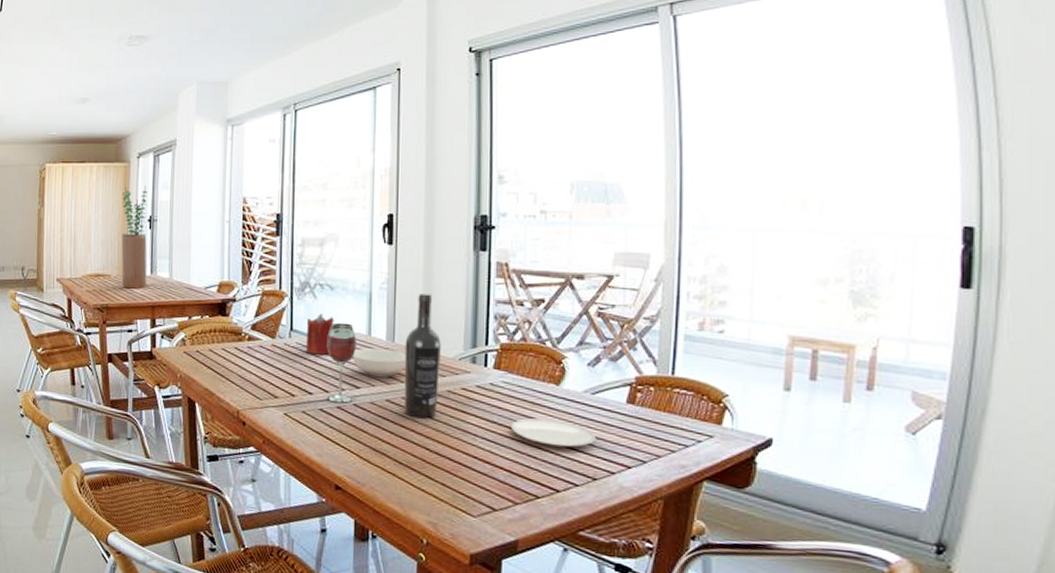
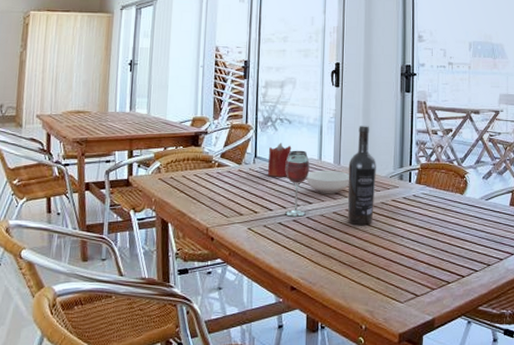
vase: present [121,186,147,289] -> none [101,34,129,124]
plate: present [511,418,596,448] -> none [429,221,489,242]

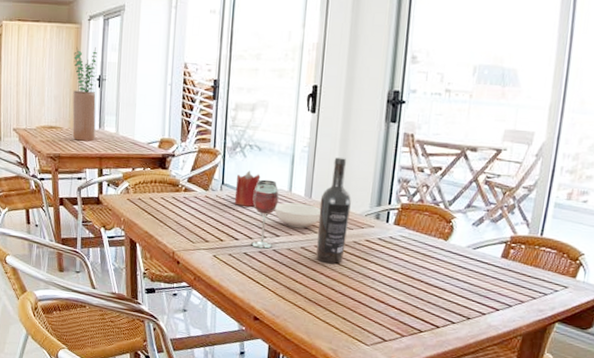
vase: none [101,34,129,124] -> present [72,46,97,142]

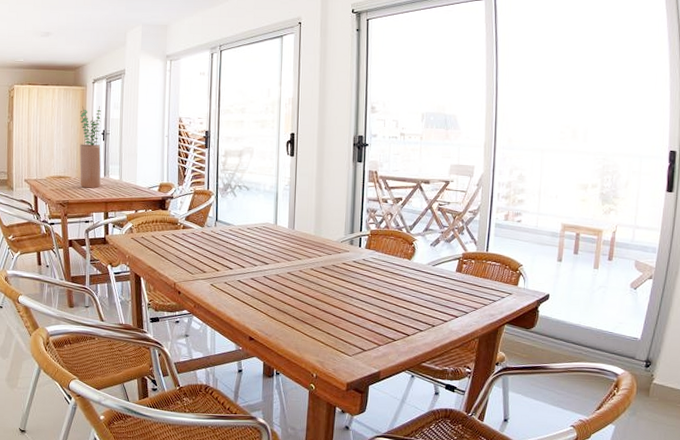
candle: present [234,170,261,207] -> none [227,208,250,239]
wineglass: present [251,179,279,249] -> none [243,215,266,276]
bowl: present [274,202,321,228] -> none [263,234,303,256]
wine bottle: present [316,156,351,264] -> none [300,192,328,286]

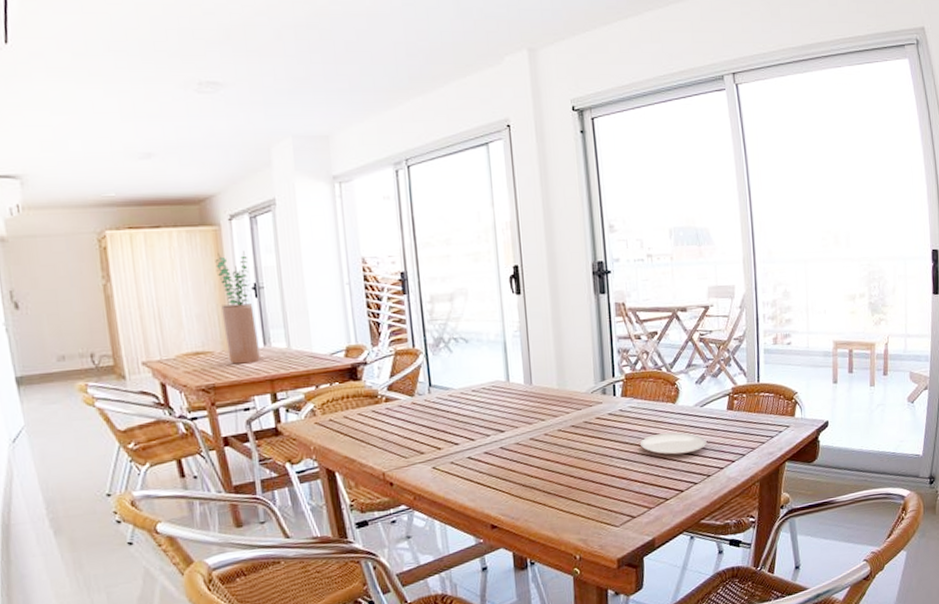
plate: none [377,284,435,304] -> present [640,432,707,455]

